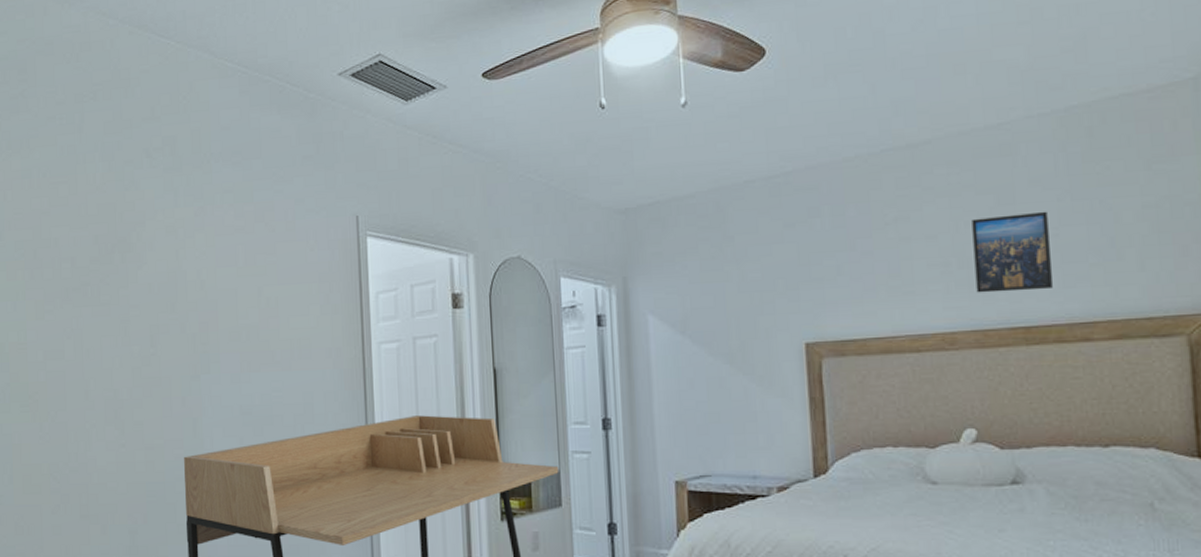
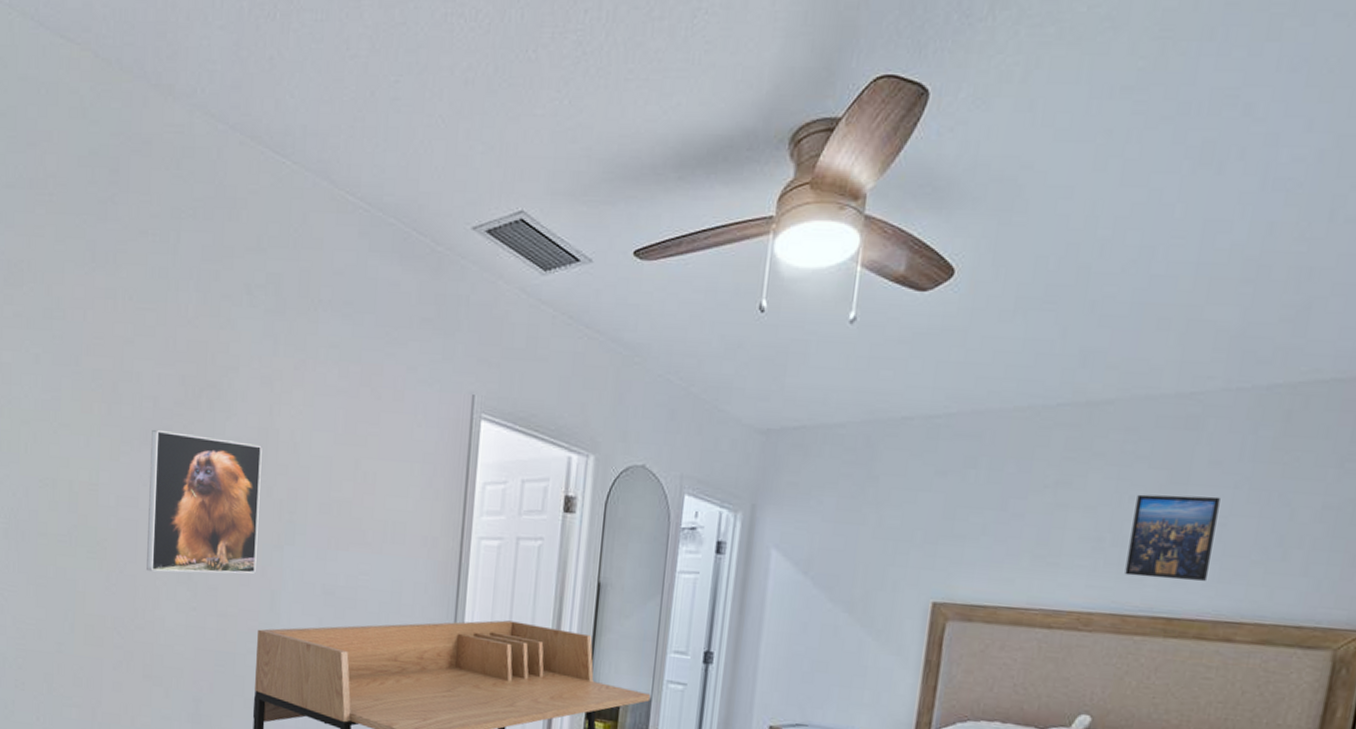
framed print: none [72,286,177,416] -> present [147,429,262,574]

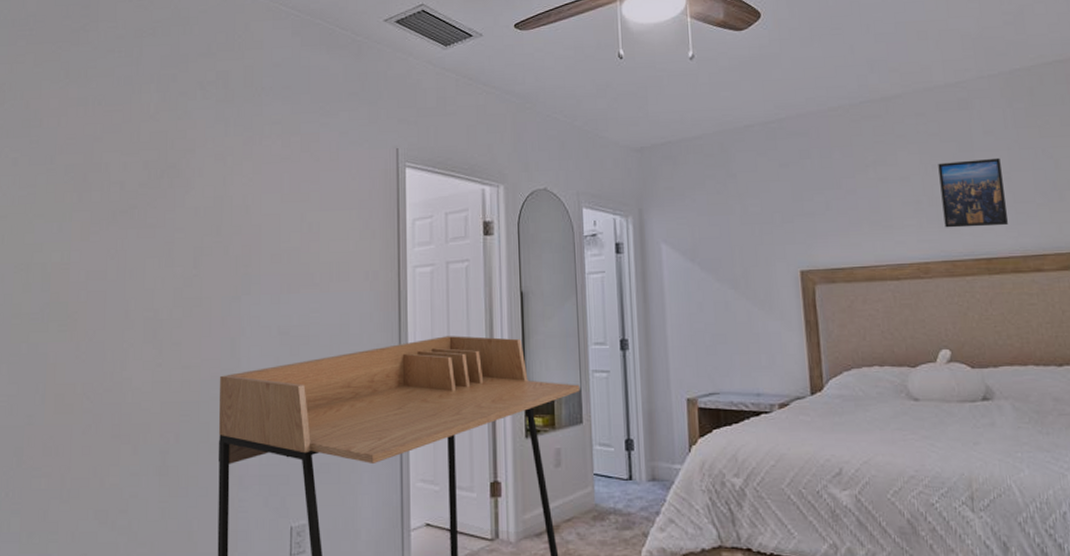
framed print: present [147,429,262,574] -> none [114,209,218,335]

